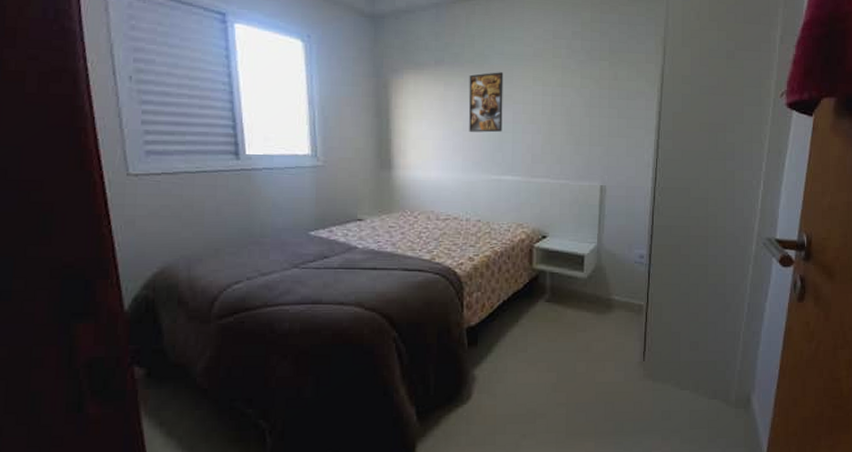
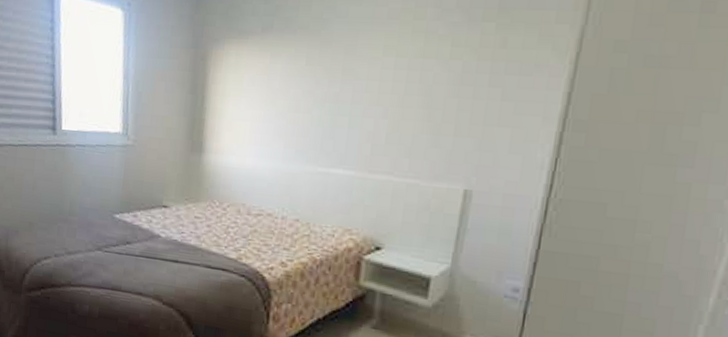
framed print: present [468,72,504,133] -> none [295,40,345,115]

